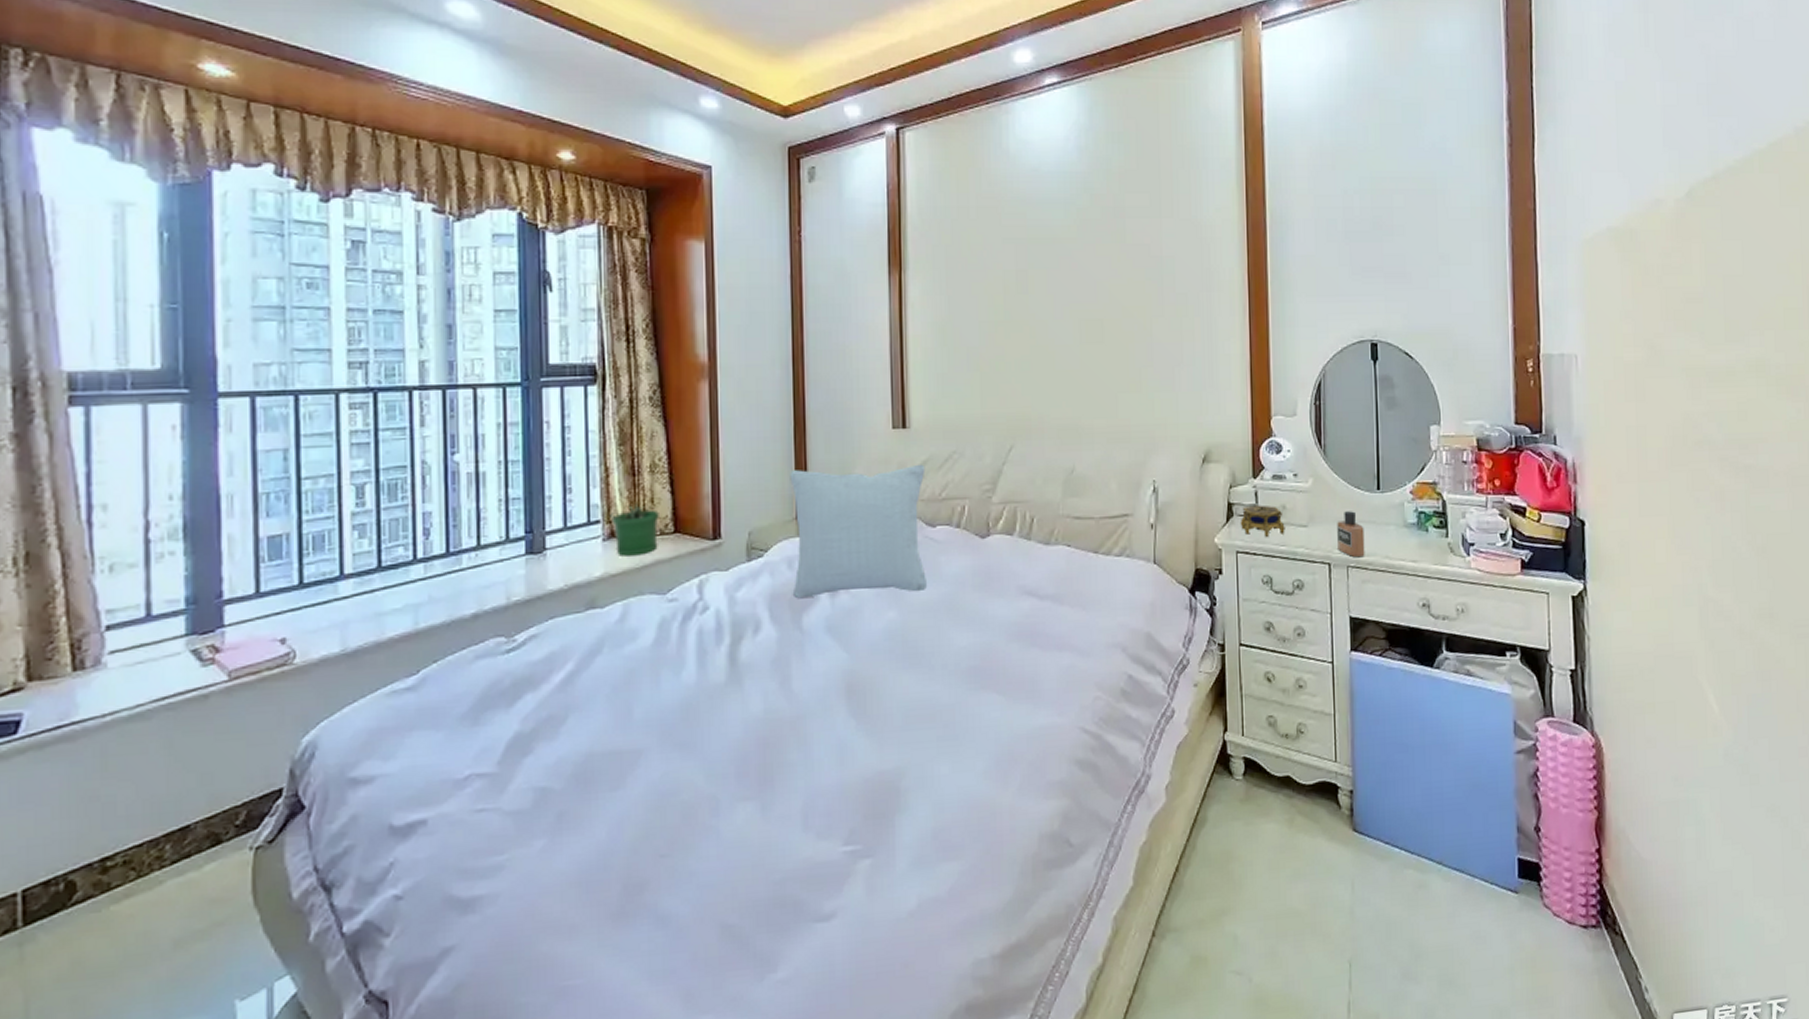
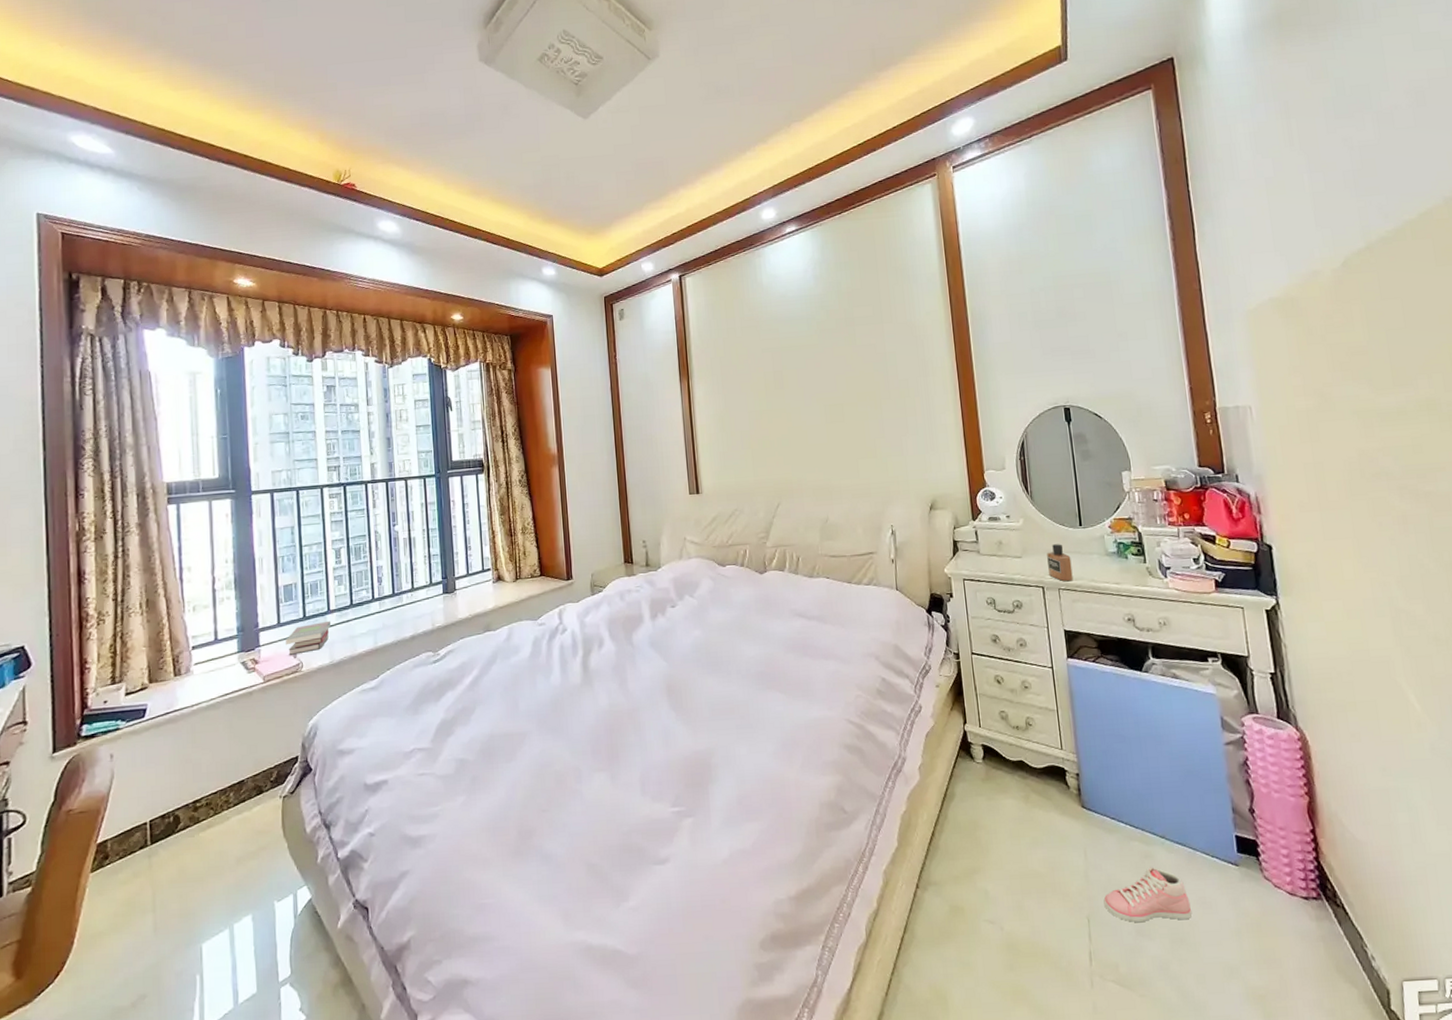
books: none [268,590,344,640] -> present [285,620,330,655]
planter: present [611,503,659,558] -> none [498,556,530,595]
pillow: present [790,464,927,599] -> none [618,519,722,622]
clock: present [1240,505,1285,537] -> none [964,541,1003,567]
sneaker: none [1369,898,1465,965] -> present [1103,867,1192,923]

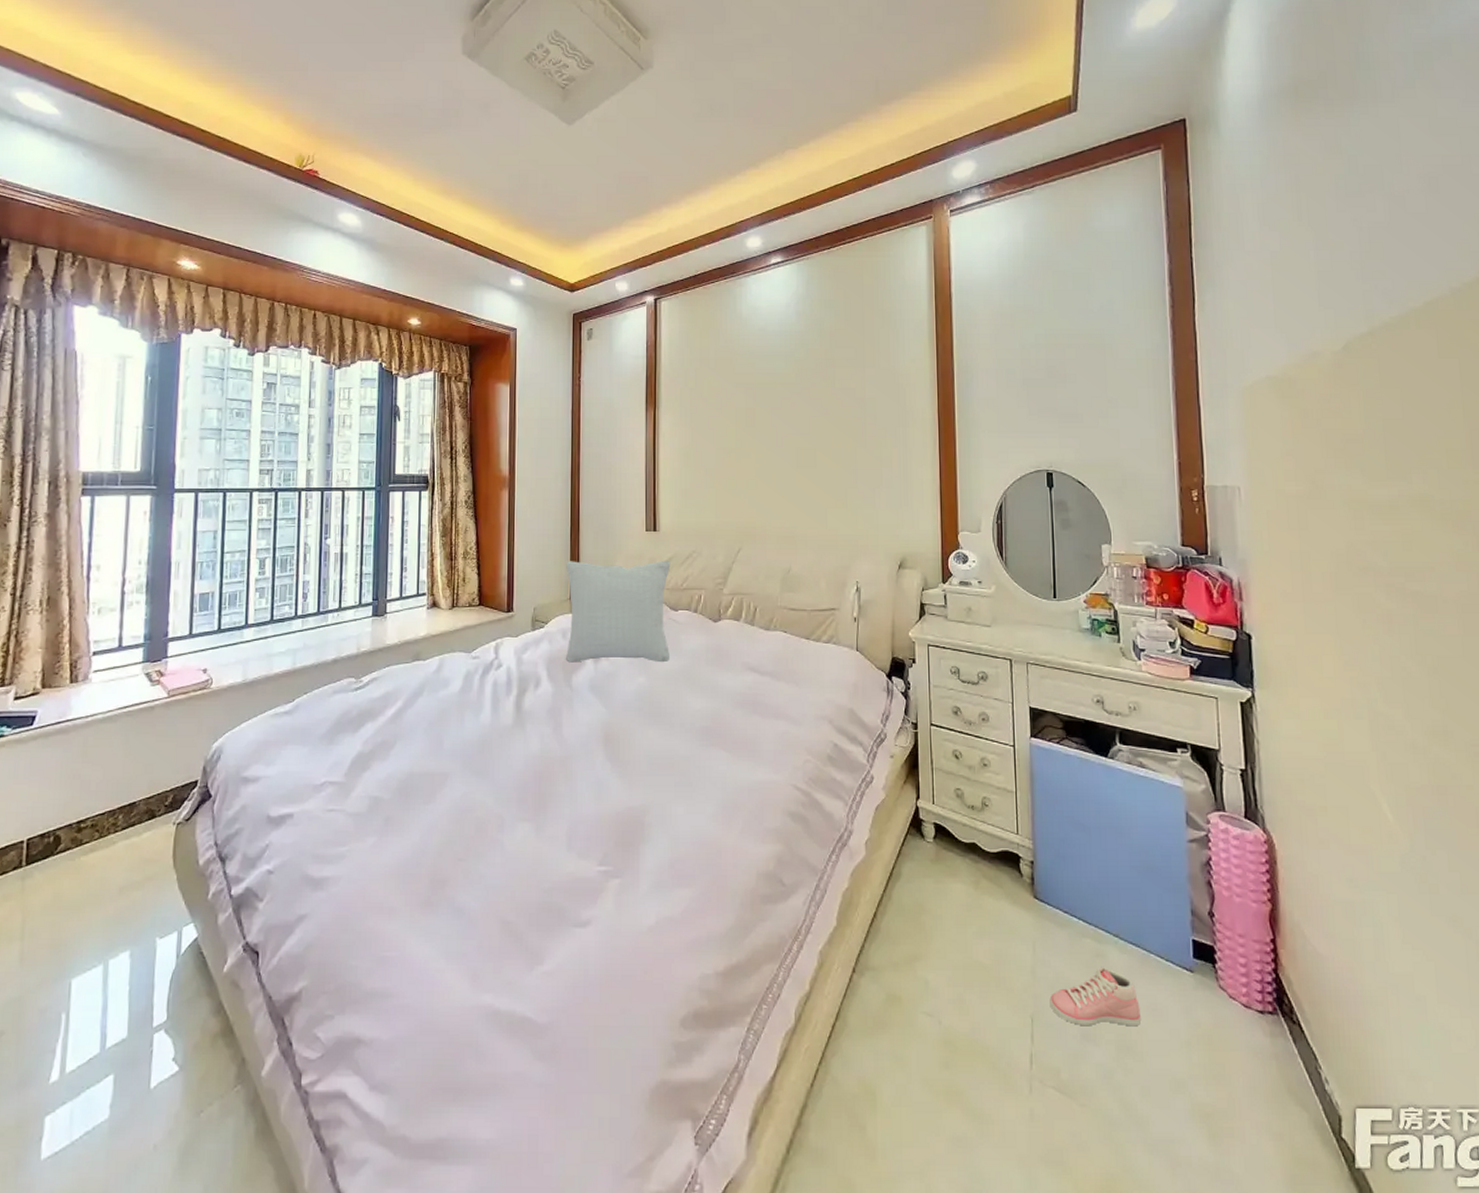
books: present [285,620,330,655] -> none [196,635,247,669]
pillow: none [618,519,722,622] -> present [566,560,671,663]
perfume: present [1047,544,1073,582] -> none [1017,615,1043,656]

